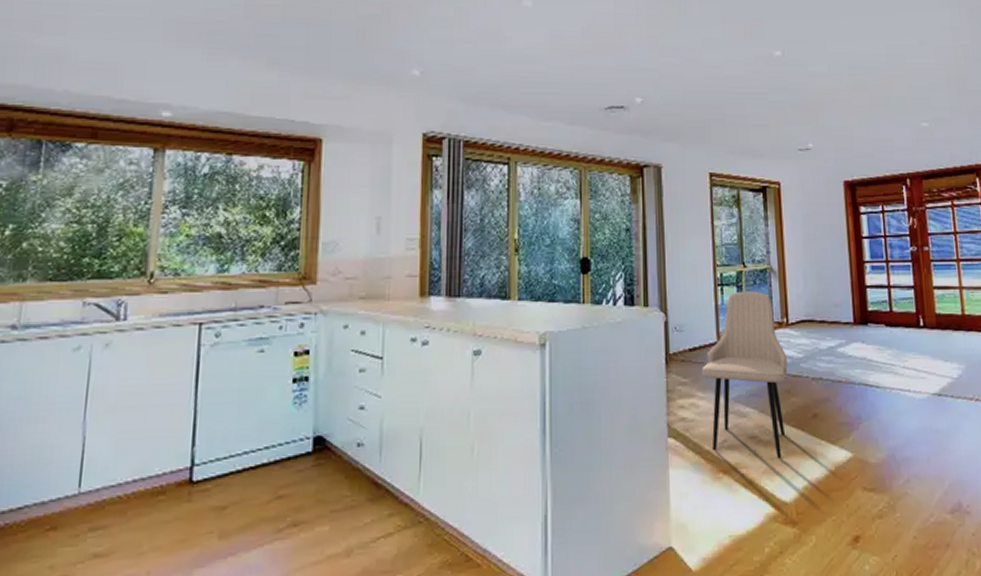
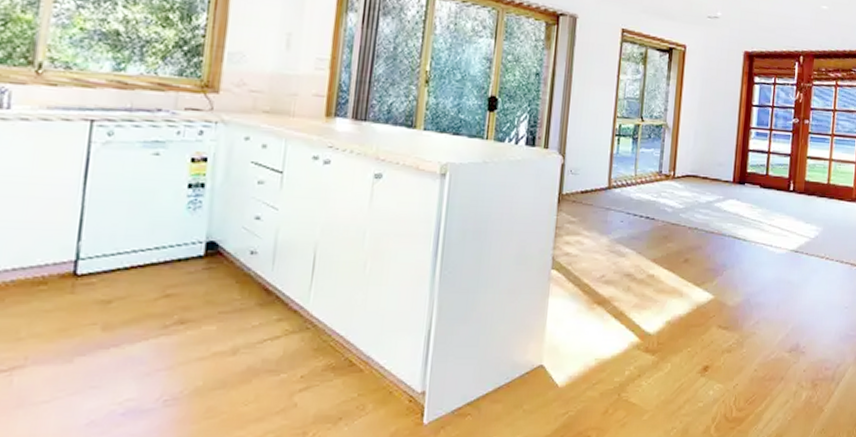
dining chair: present [701,291,788,459] -> none [589,143,669,296]

